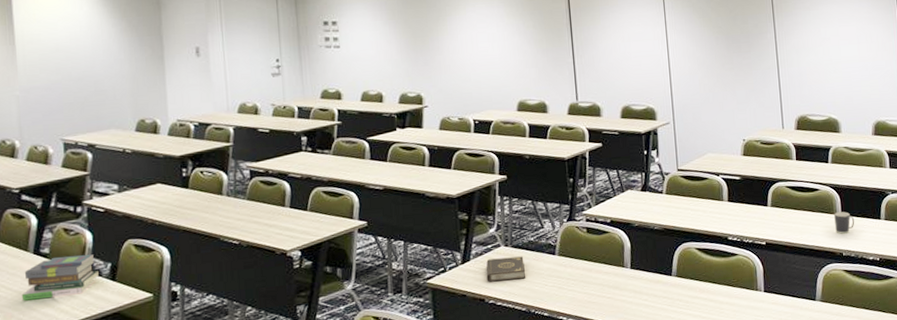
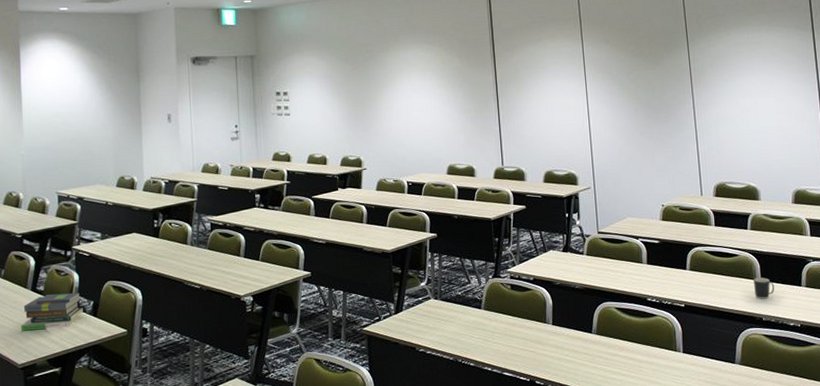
book: present [486,256,525,282] -> none [417,309,453,332]

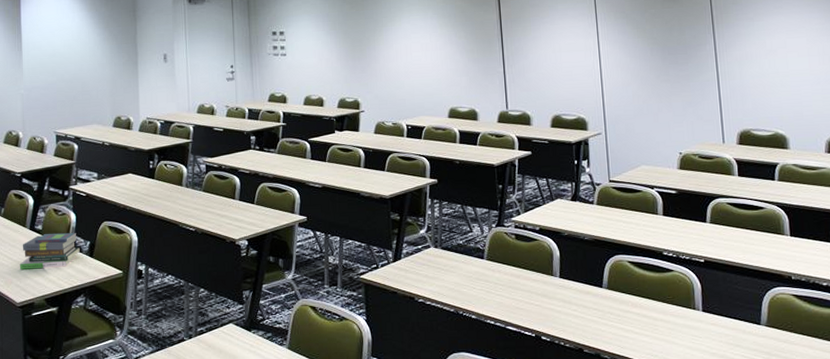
mug: present [753,277,775,299] -> none [780,233,806,256]

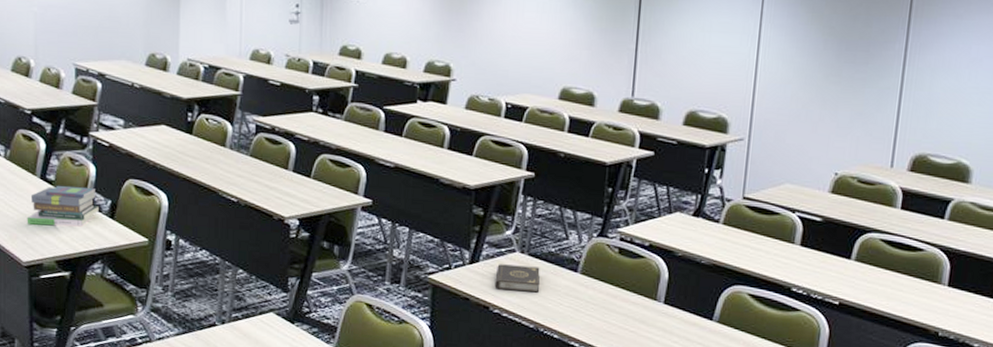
book: none [416,258,454,282] -> present [494,264,540,293]

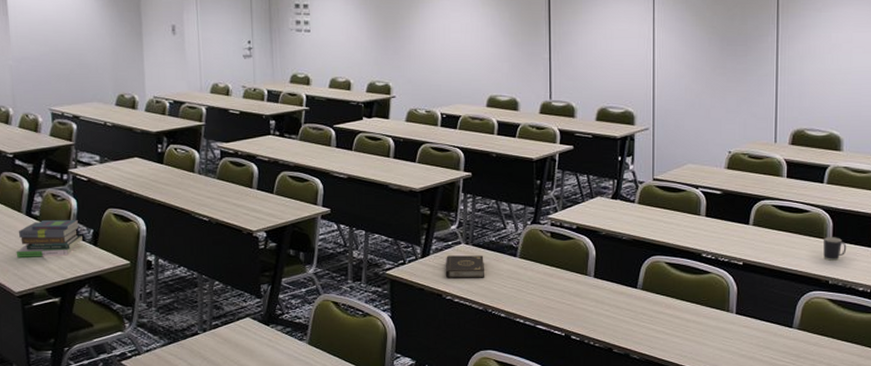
mug: none [935,281,964,310] -> present [822,237,847,261]

